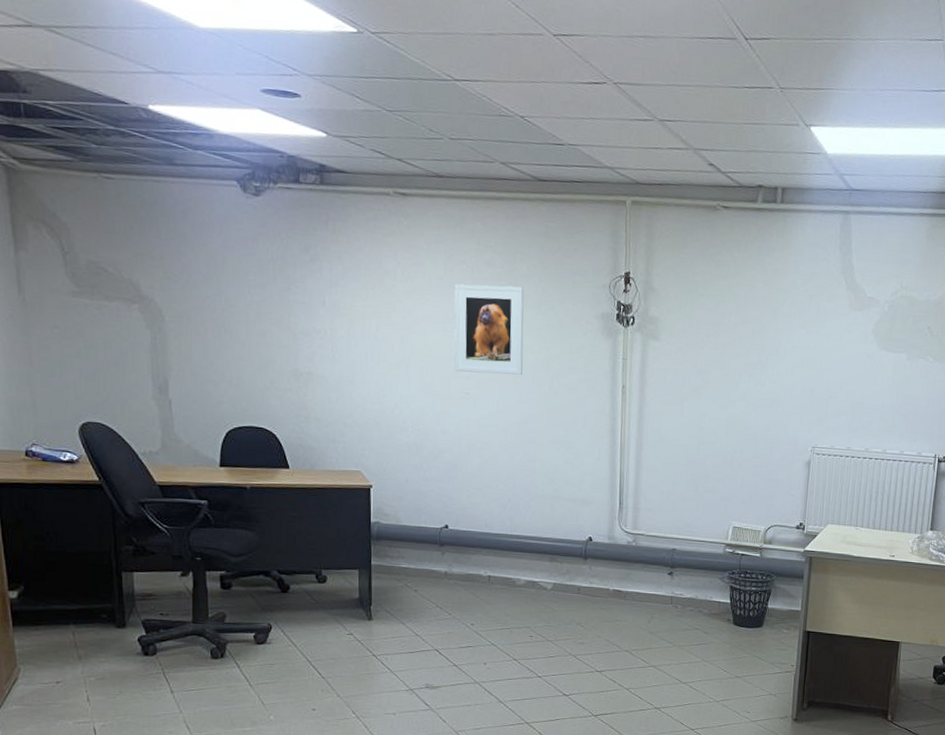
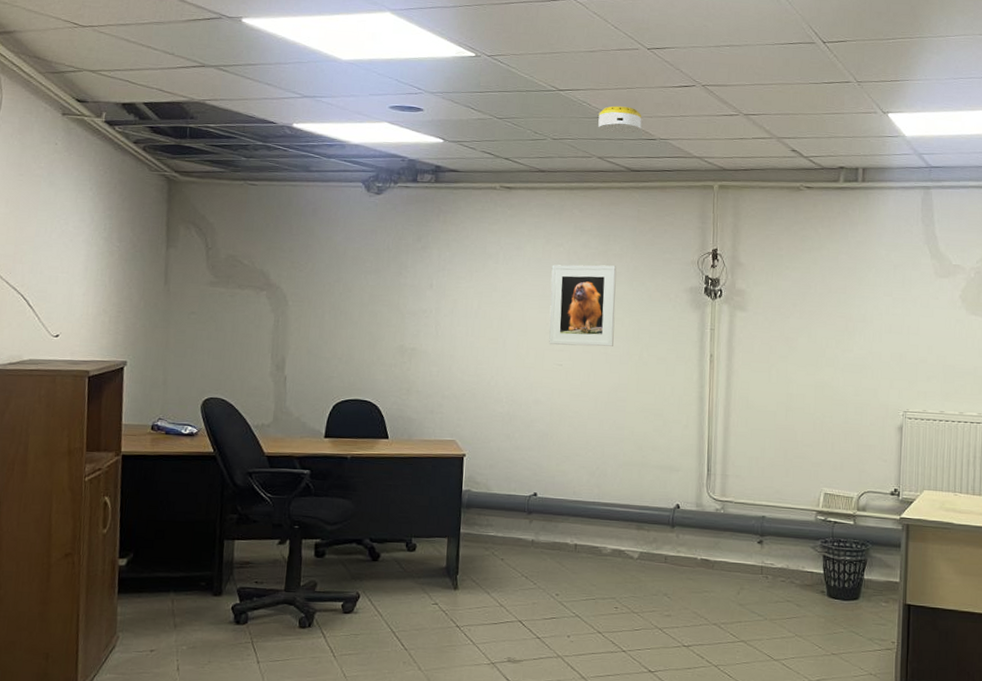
smoke detector: none [500,102,549,137] -> present [598,106,642,134]

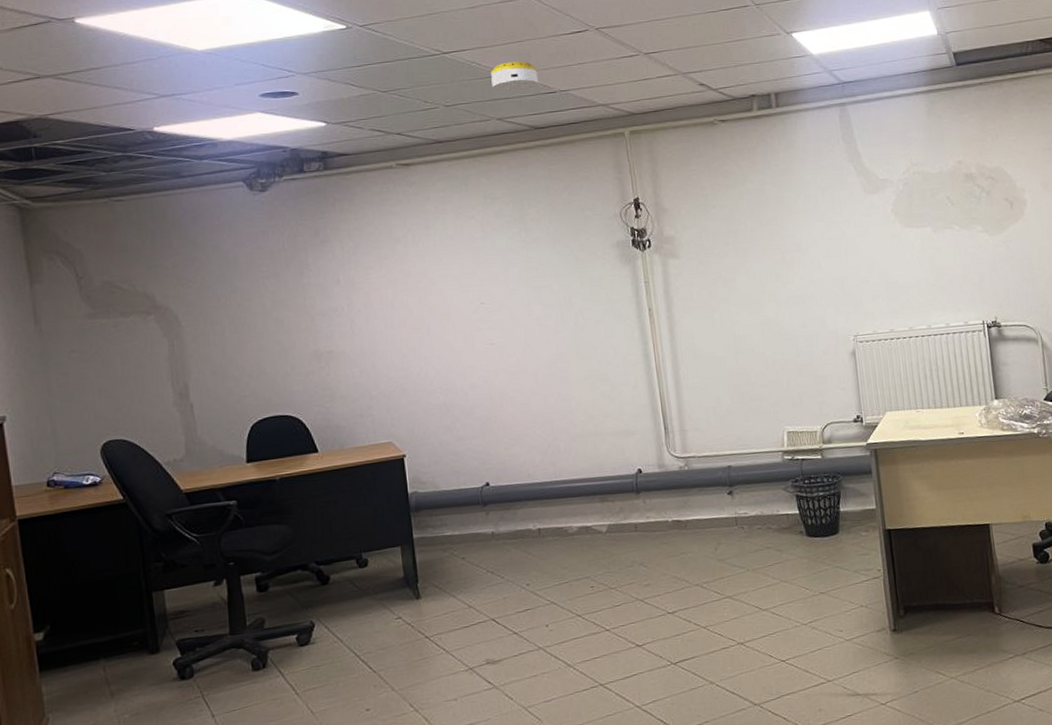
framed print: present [549,264,617,347] -> none [466,231,545,325]

